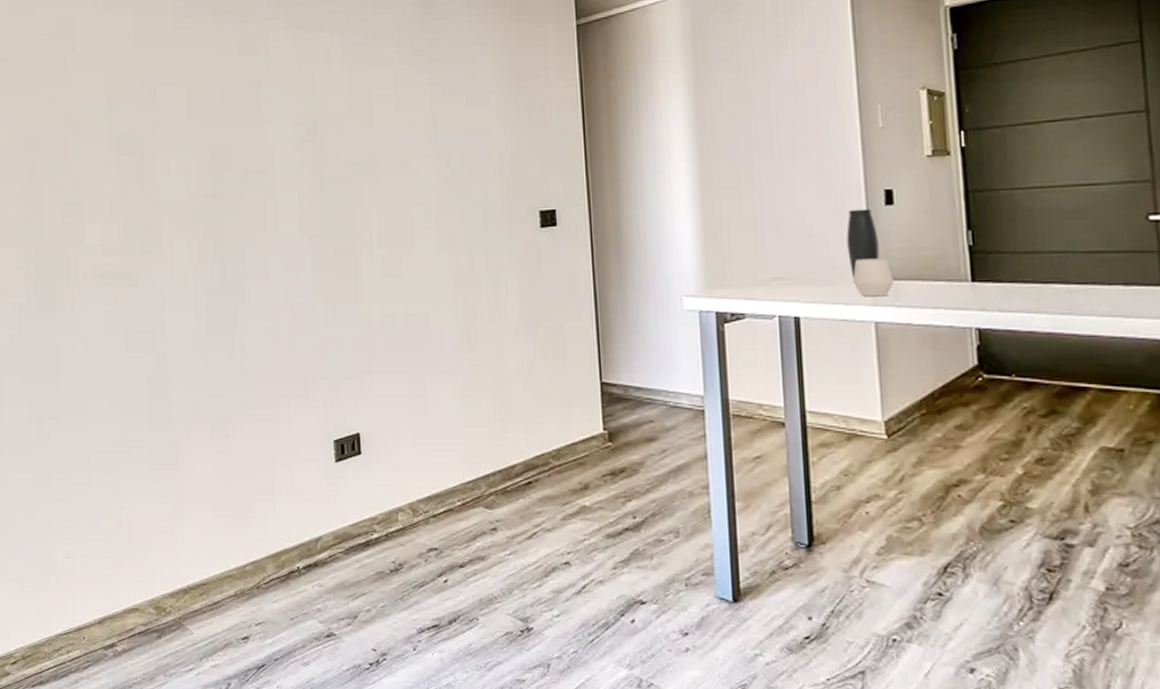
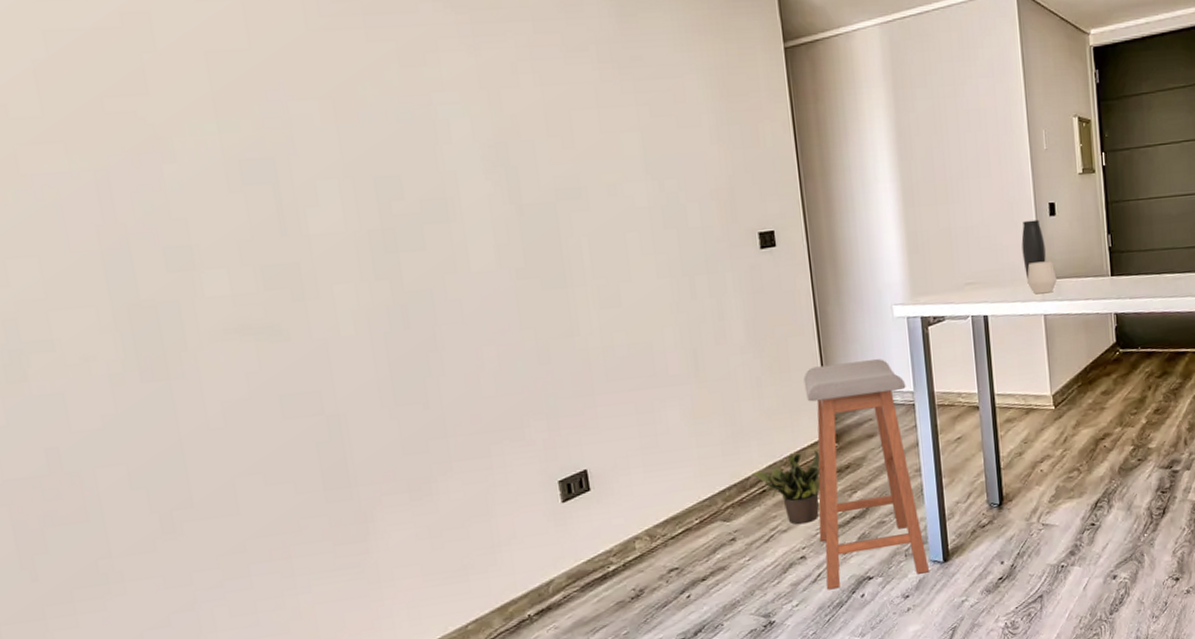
potted plant: none [517,446,592,527] -> present [751,450,821,525]
stool: none [578,355,714,611] -> present [803,359,929,590]

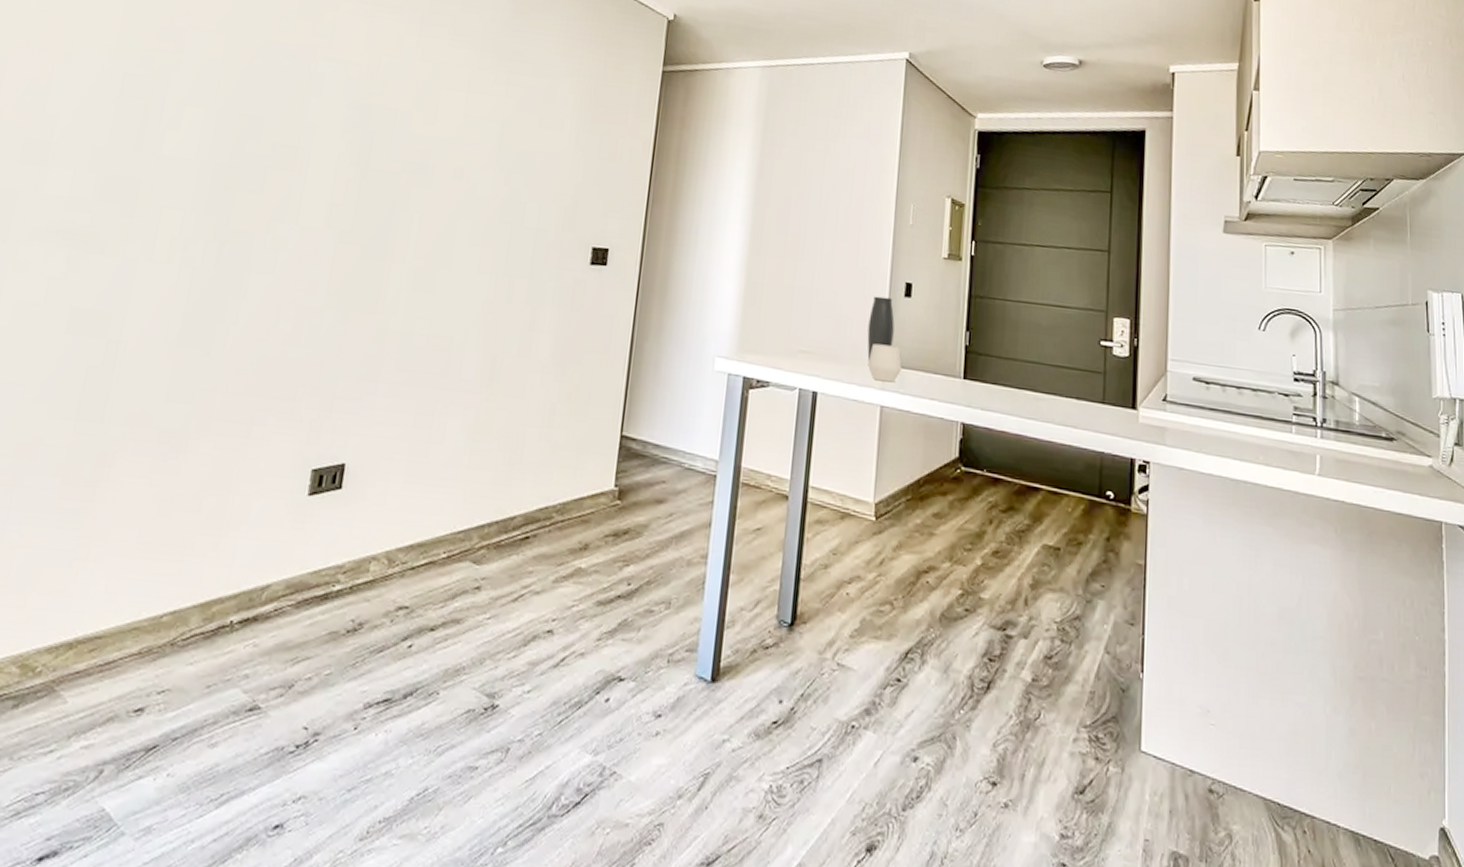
potted plant: present [751,450,821,525] -> none [518,500,598,590]
stool: present [803,359,929,590] -> none [568,405,712,691]

